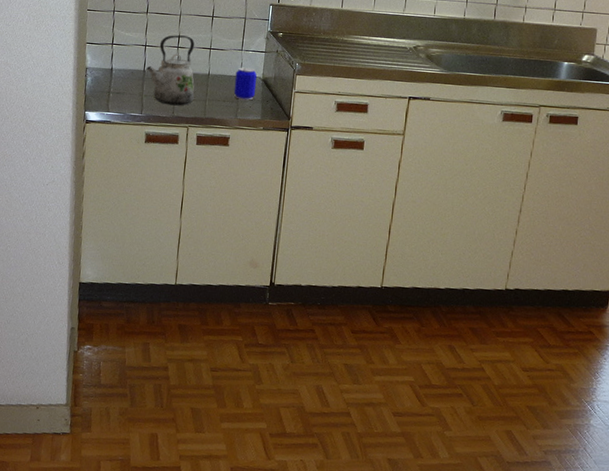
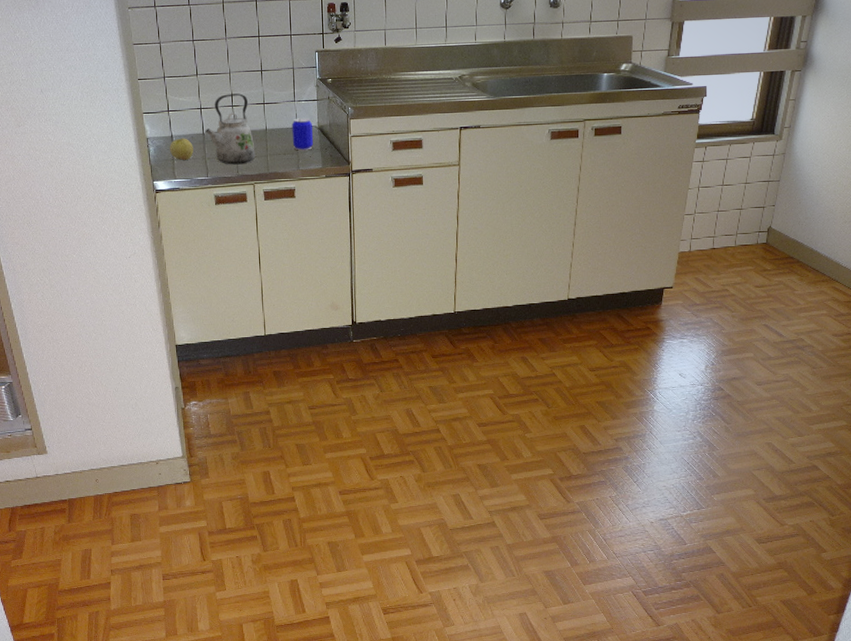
apple: none [107,72,132,95] -> present [170,138,194,161]

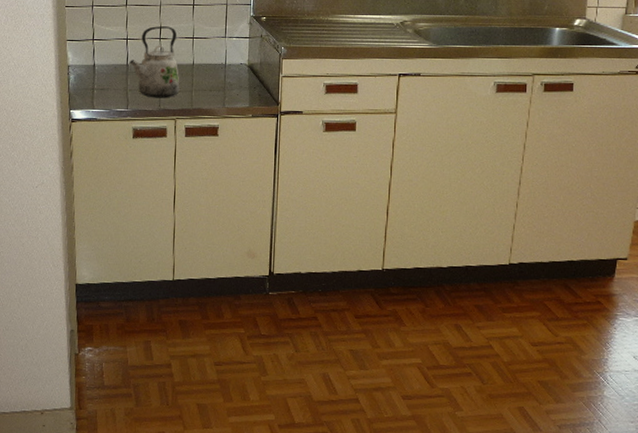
apple: present [170,138,194,161] -> none [91,67,116,91]
beer can: present [292,118,314,151] -> none [220,55,243,88]

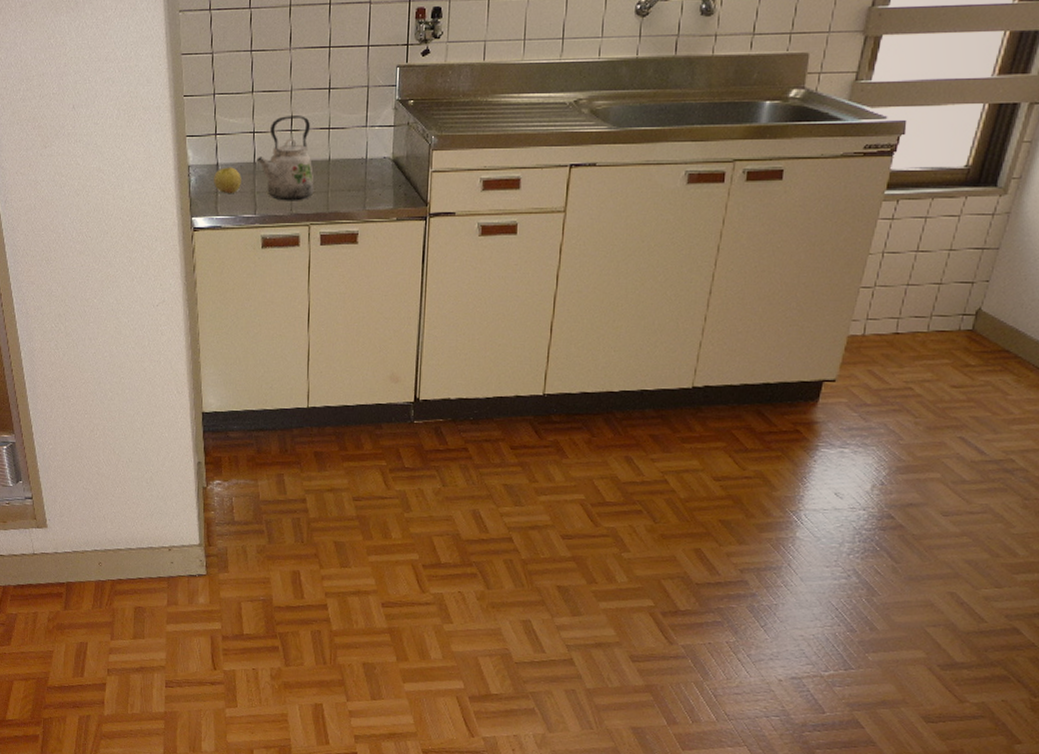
apple: none [91,67,116,91] -> present [214,167,241,194]

